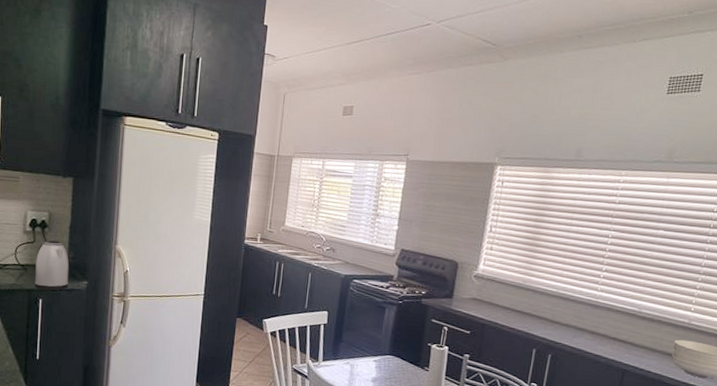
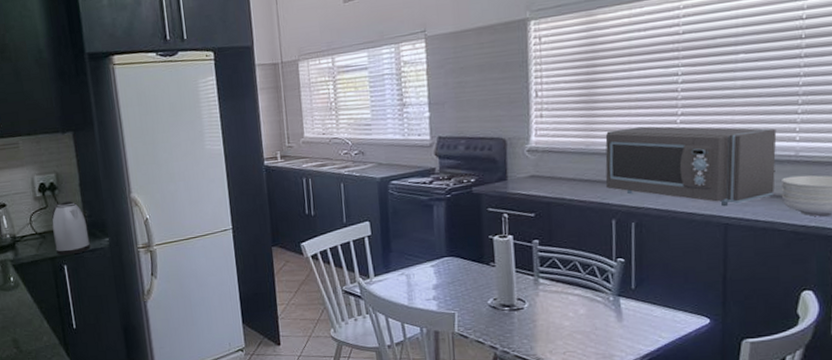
microwave: none [533,273,678,355] -> present [605,126,777,207]

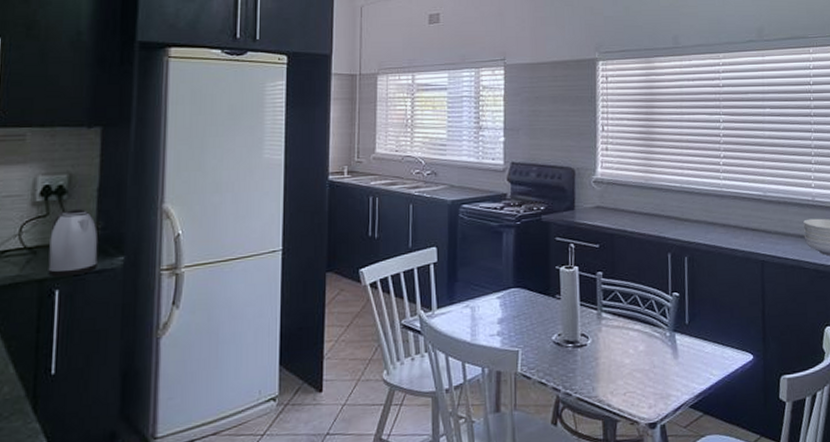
microwave: present [605,126,777,207] -> none [661,165,799,245]

